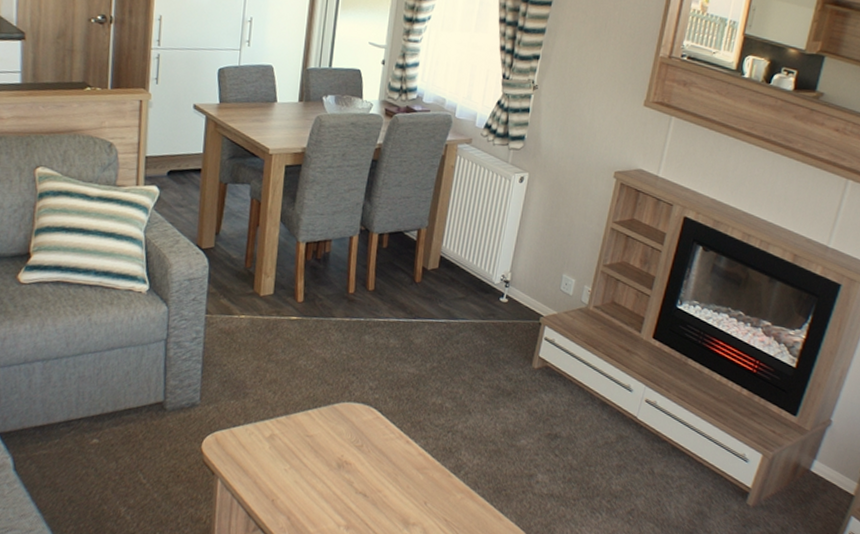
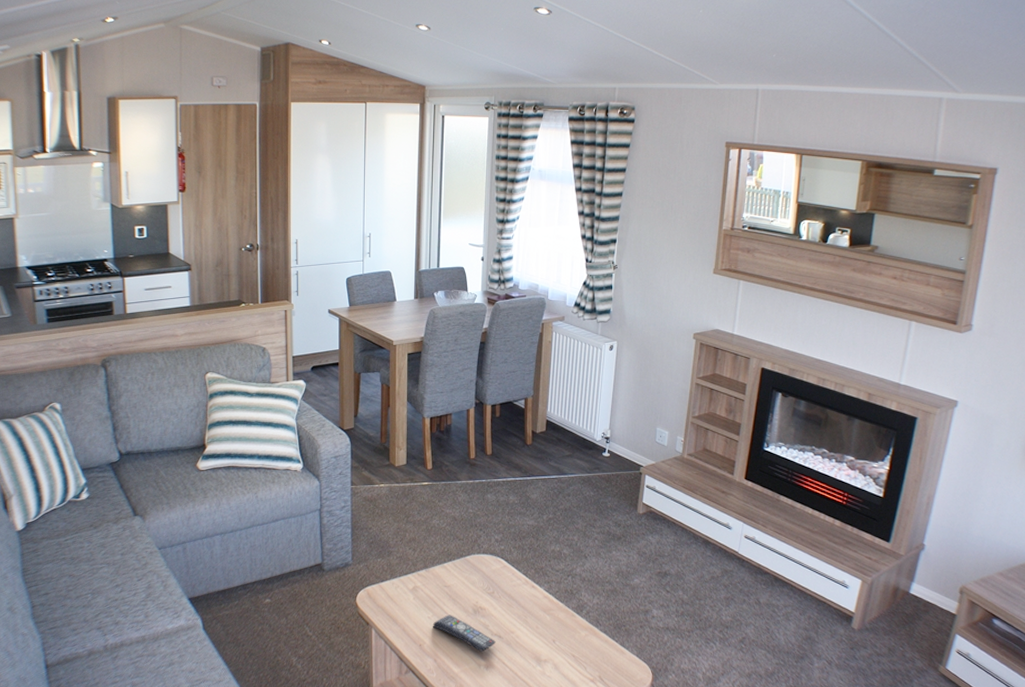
remote control: none [288,468,360,511] -> present [432,615,496,652]

